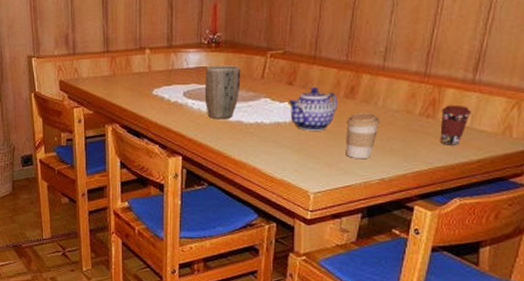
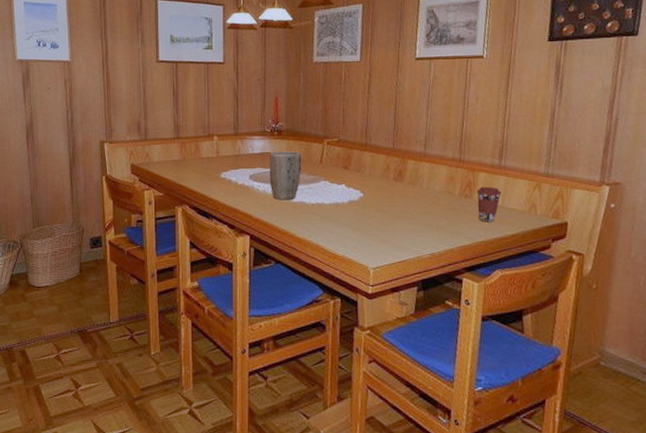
teapot: present [288,88,339,131] -> none [345,171,389,210]
coffee cup: present [345,112,380,158] -> none [397,193,426,235]

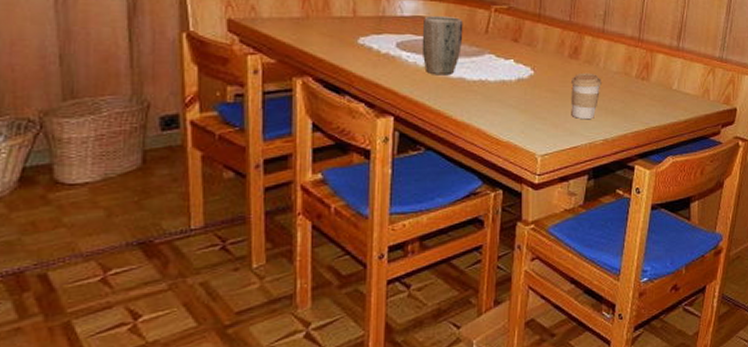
coffee cup: none [397,193,426,235] -> present [571,72,602,119]
coffee cup: present [476,186,502,222] -> none [653,69,678,107]

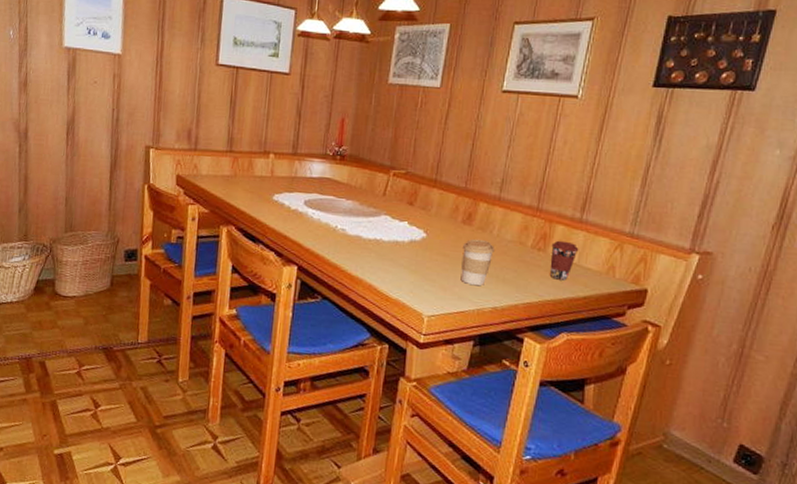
plant pot: present [422,16,464,76] -> none [325,178,364,233]
coffee cup: none [653,69,678,107] -> present [549,240,579,281]

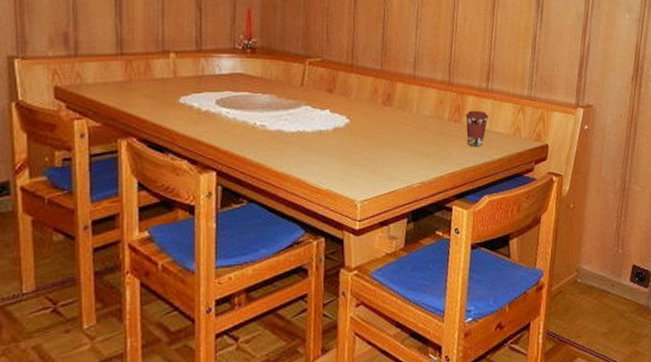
coffee cup: present [460,238,495,285] -> none [386,118,416,163]

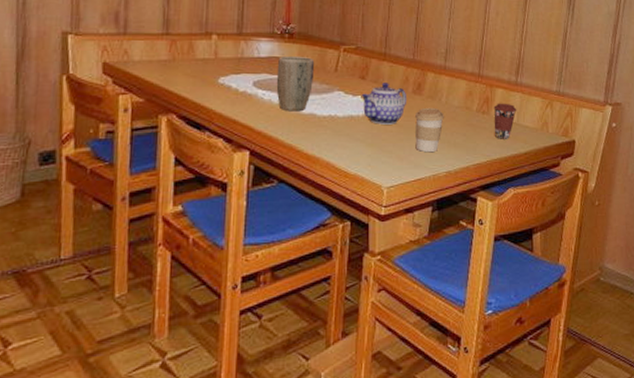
plant pot: none [240,72,280,129] -> present [276,56,315,112]
teapot: none [329,95,377,138] -> present [361,83,407,124]
coffee cup: none [386,118,416,163] -> present [415,107,444,152]

